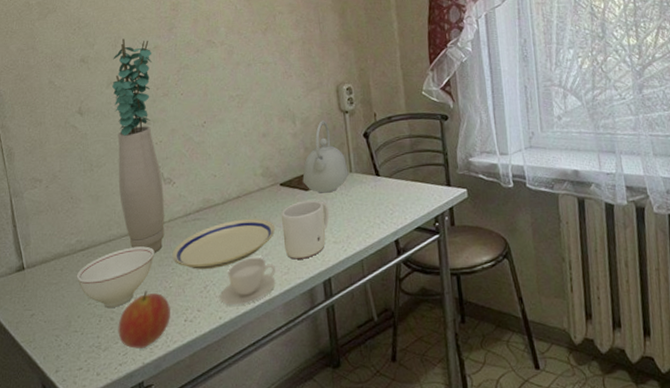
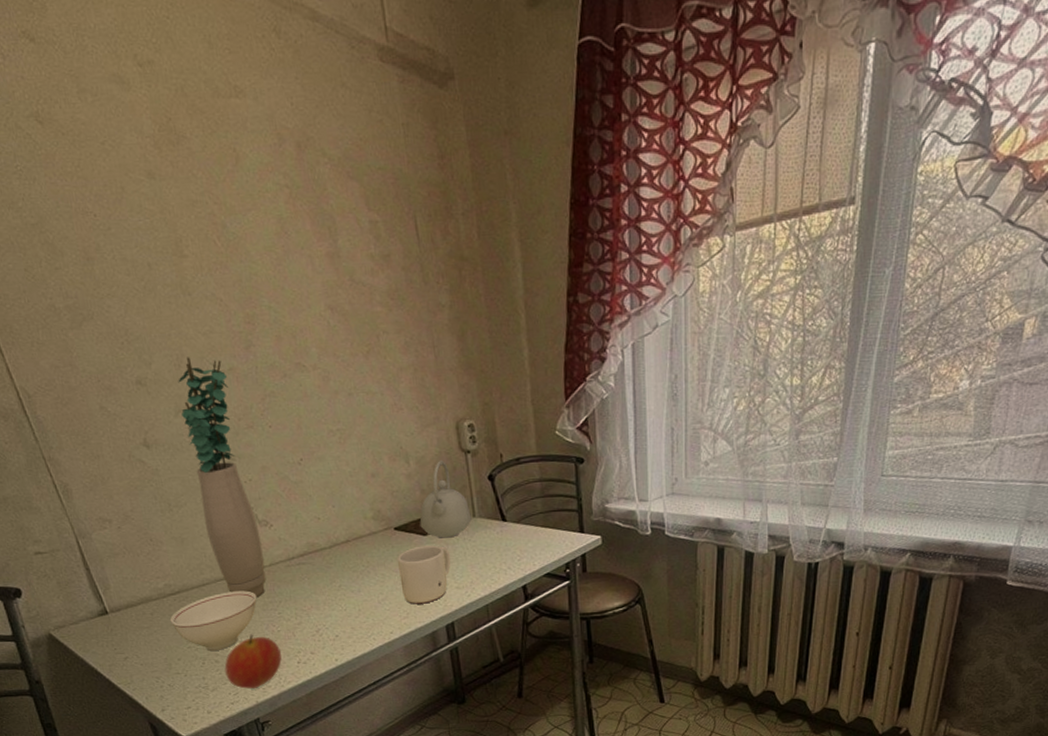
plate: present [172,218,276,269] -> none [277,563,392,614]
teacup: present [220,257,276,306] -> none [334,601,395,648]

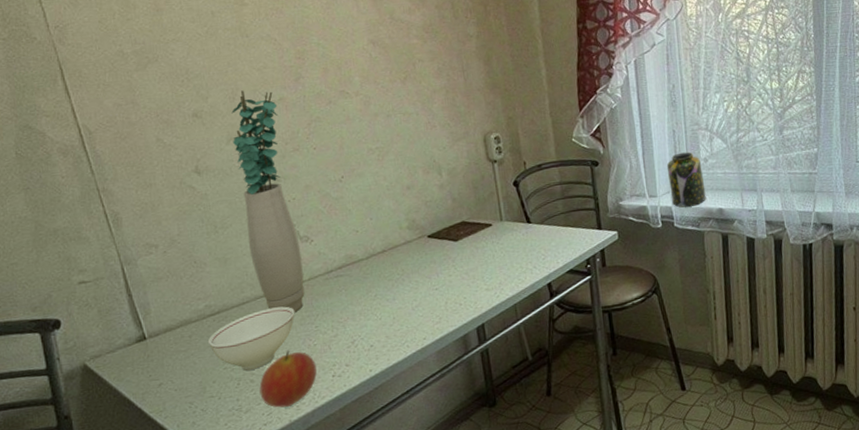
mug: present [397,545,451,604] -> none [430,249,481,309]
teapot: present [419,460,472,538] -> none [451,170,499,243]
jar: none [661,453,704,515] -> present [666,152,706,207]

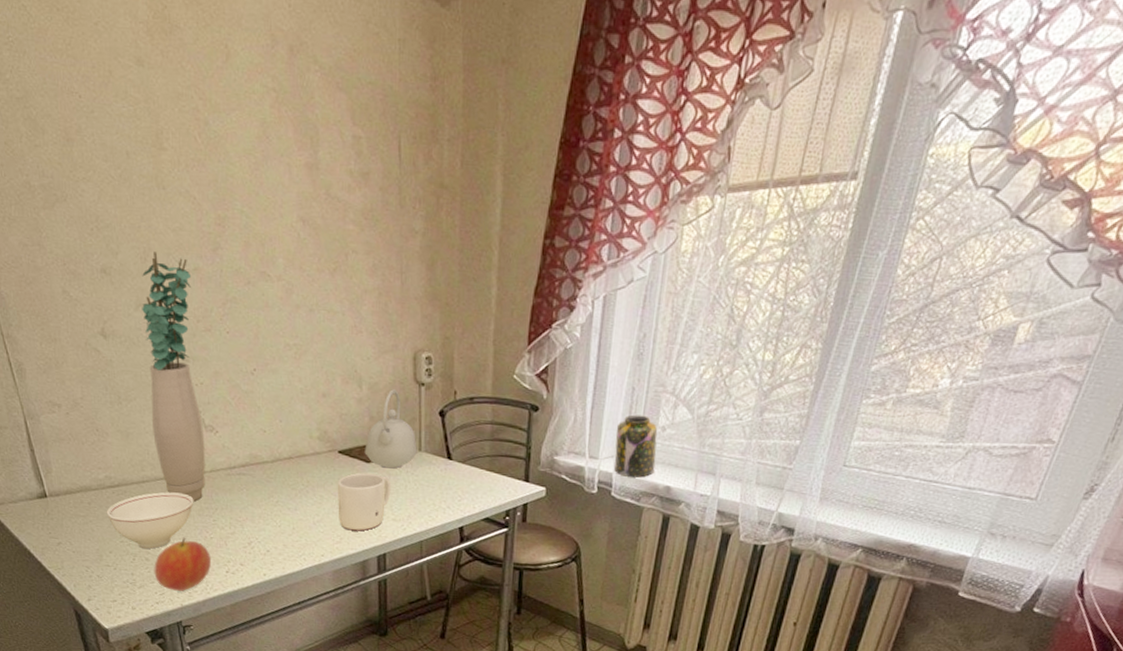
mug: none [430,249,481,309] -> present [337,472,391,532]
teapot: none [451,170,499,243] -> present [364,389,417,469]

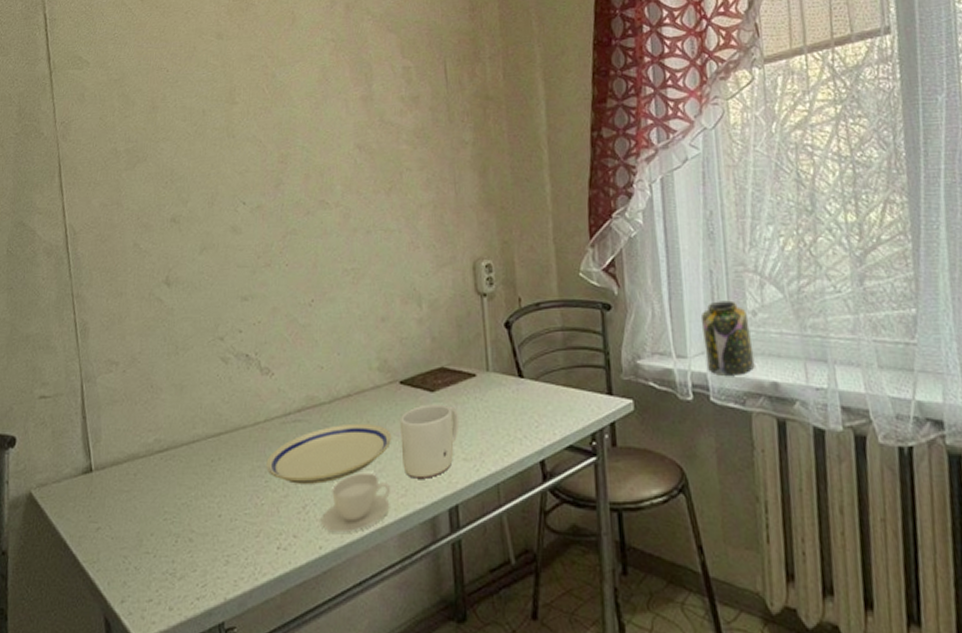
bowl: present [106,491,194,550] -> none [151,451,246,527]
vase: present [142,251,205,502] -> none [206,195,260,460]
fruit: present [153,537,211,591] -> none [196,506,261,580]
plate: none [214,481,330,527] -> present [266,423,392,484]
teacup: none [266,521,327,566] -> present [322,472,390,533]
teapot: present [364,389,417,469] -> none [428,304,485,396]

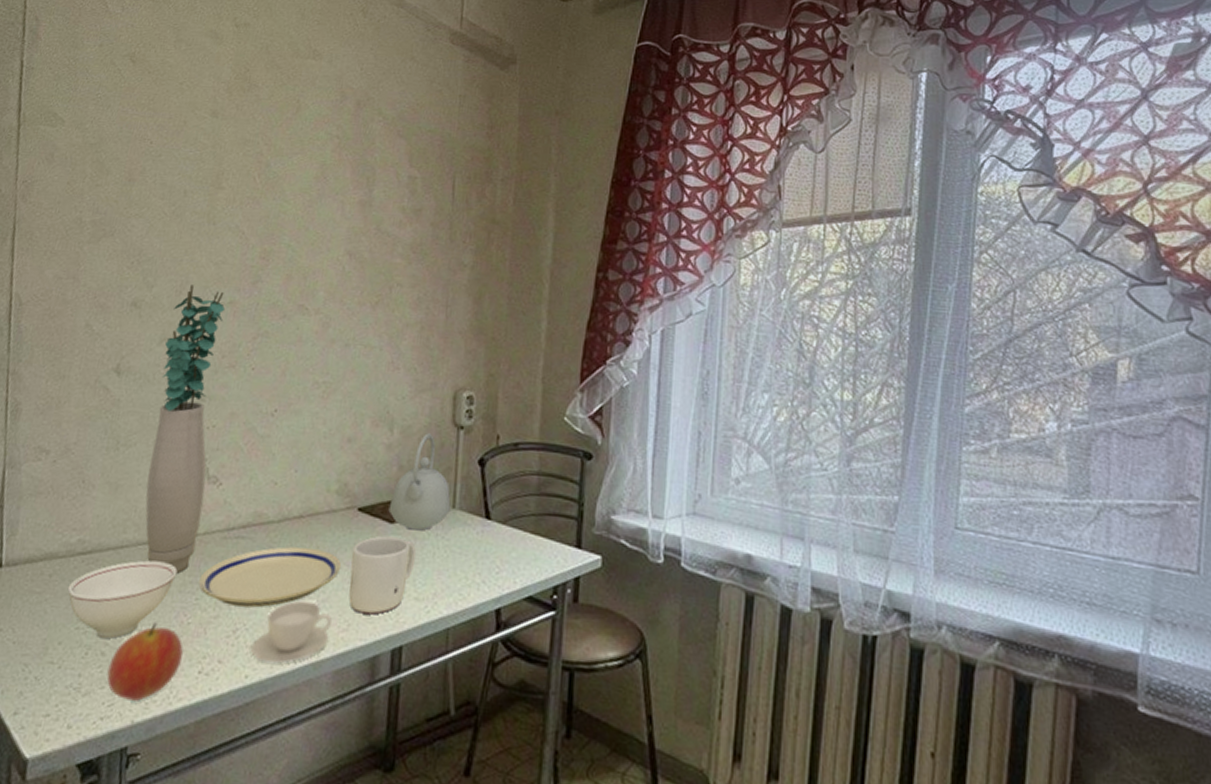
bowl: none [151,451,246,527] -> present [67,560,178,640]
fruit: none [196,506,261,580] -> present [106,622,183,701]
vase: none [206,195,260,460] -> present [145,284,225,574]
teapot: none [428,304,485,396] -> present [388,433,451,531]
jar: present [700,300,755,376] -> none [682,464,732,543]

